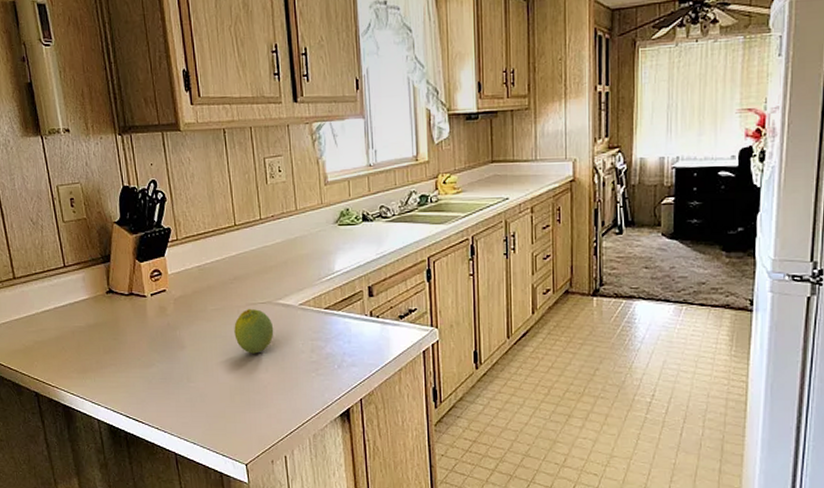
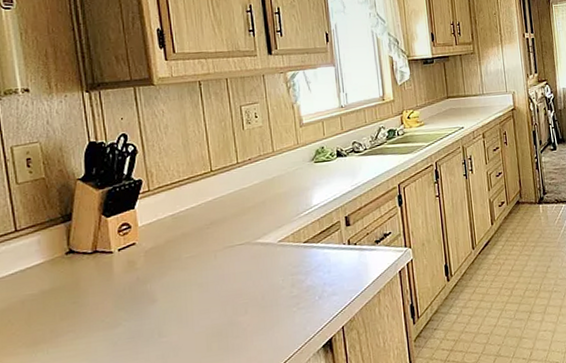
fruit: present [234,308,274,354] -> none [211,251,253,298]

